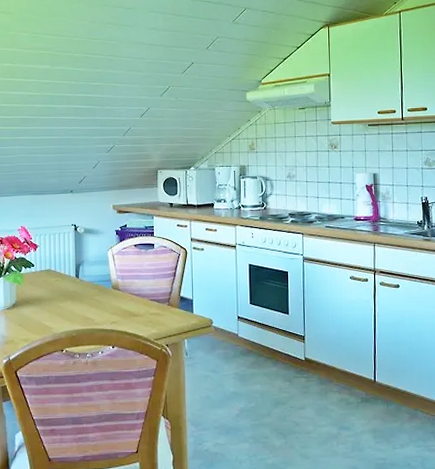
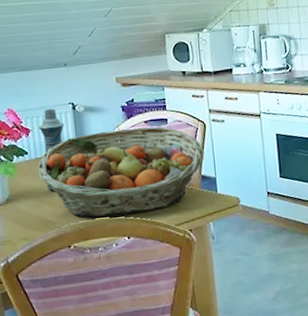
fruit basket: none [41,249,184,327] -> present [37,126,205,218]
bottle: none [45,228,67,301] -> present [38,108,64,192]

